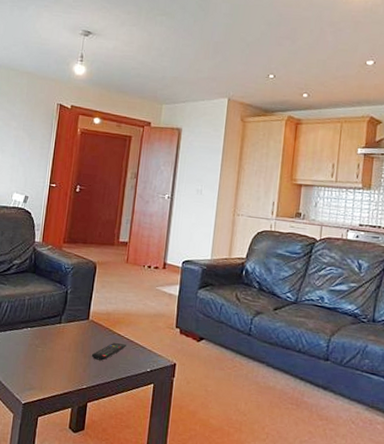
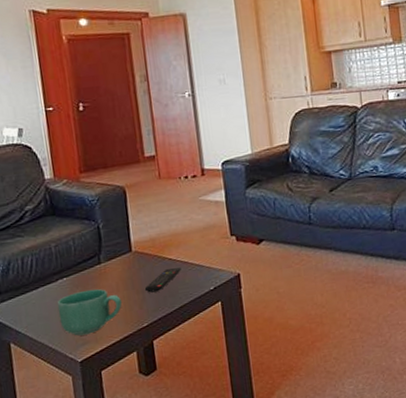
mug: none [16,342,70,382] -> present [57,289,122,336]

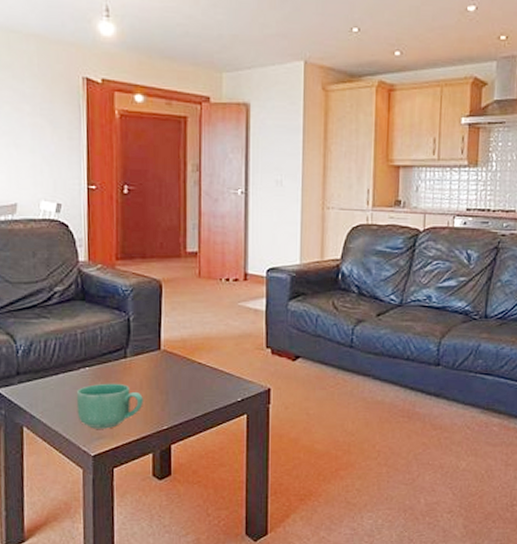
remote control: present [144,267,181,293] -> none [169,373,210,395]

